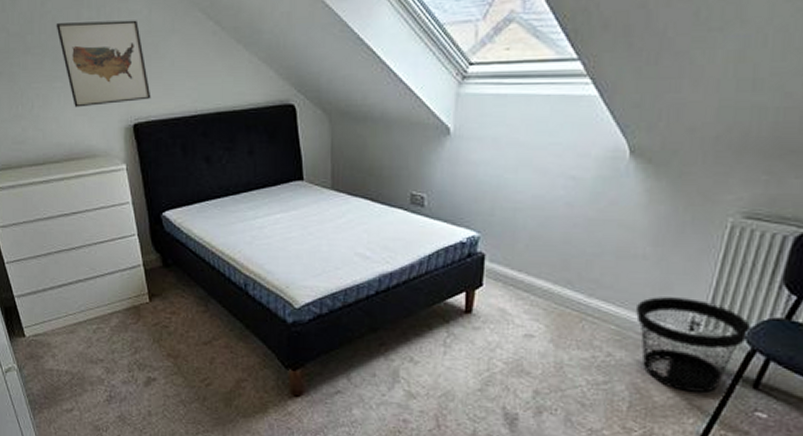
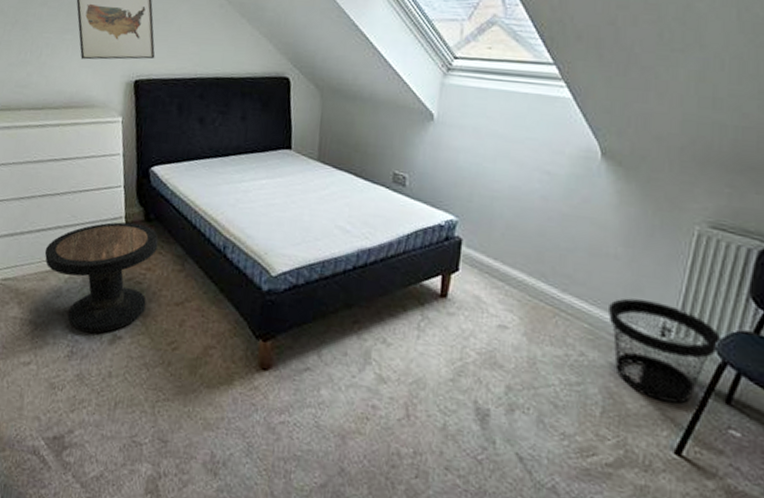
side table: none [69,269,179,377] -> present [44,222,159,333]

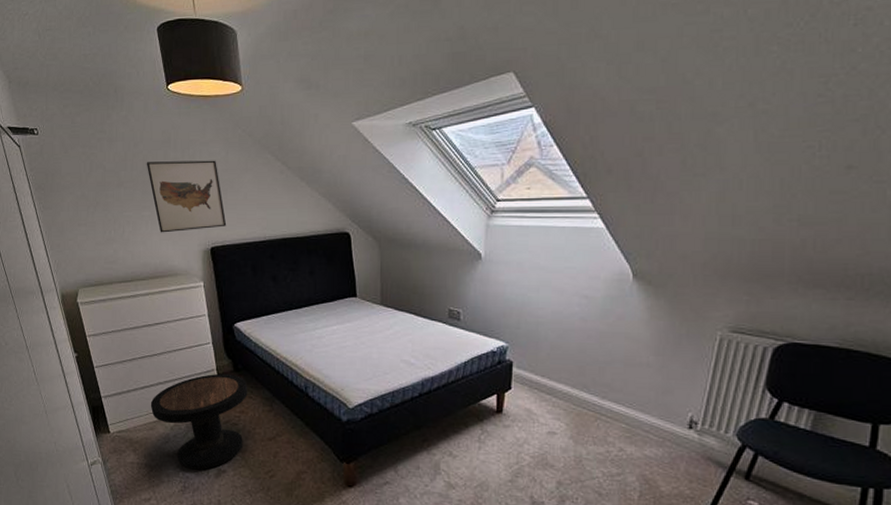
wastebasket: present [608,298,722,404] -> none [643,399,741,483]

